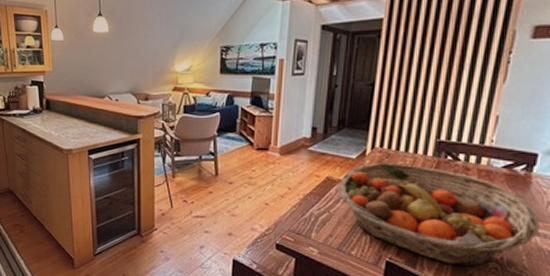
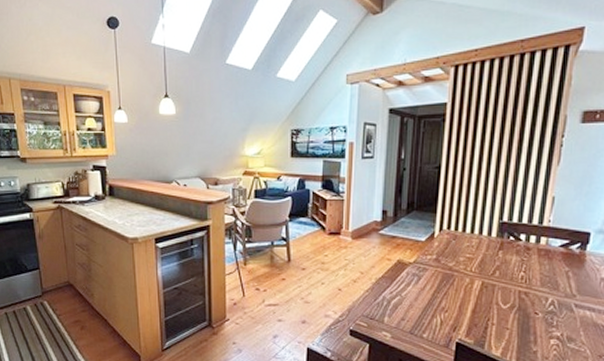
fruit basket: present [338,163,540,266] -> none [409,245,594,344]

